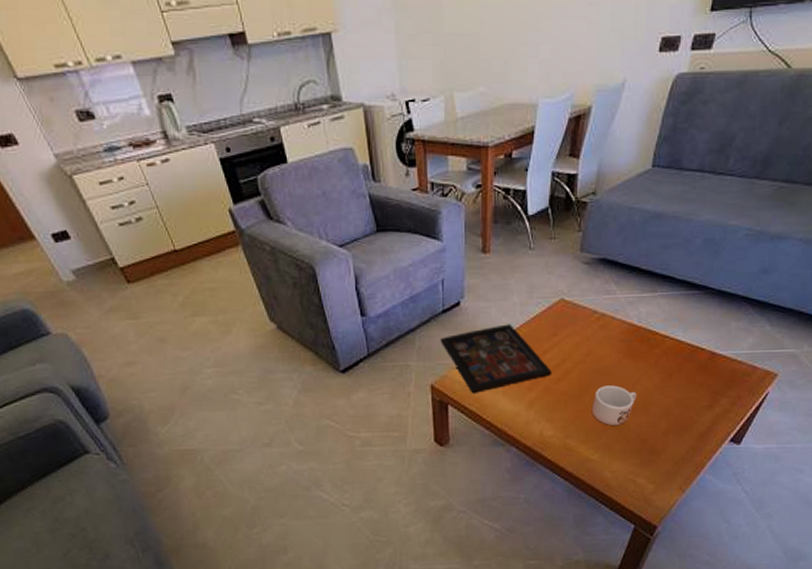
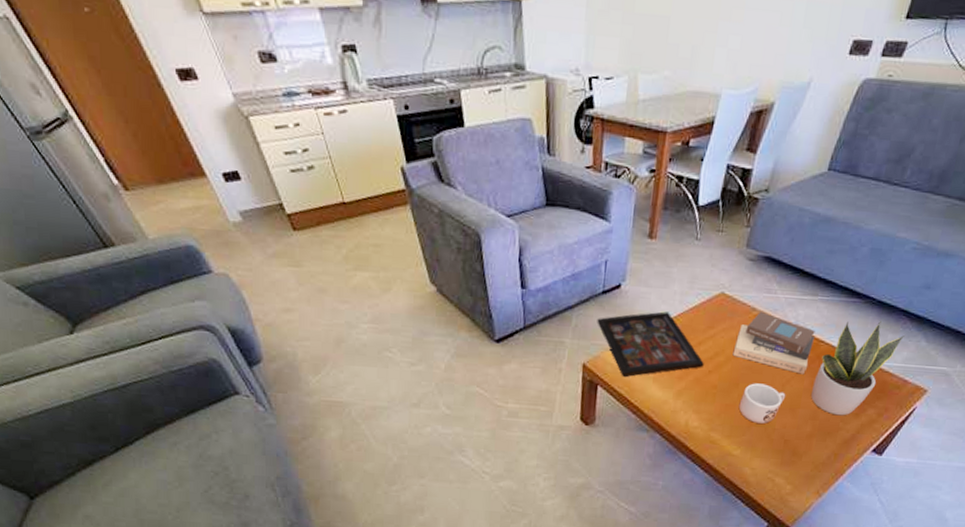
books: none [579,314,659,372] -> present [732,312,816,375]
potted plant: none [662,309,749,409] -> present [811,320,906,416]

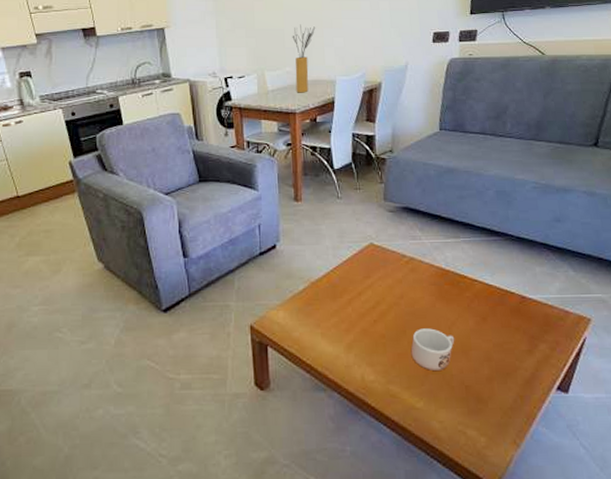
decorative tray: present [597,311,704,377] -> none [258,266,368,334]
vase: none [671,11,710,107] -> present [292,24,316,93]
books: present [732,312,816,375] -> none [393,258,469,315]
potted plant: present [811,320,906,416] -> none [478,255,553,354]

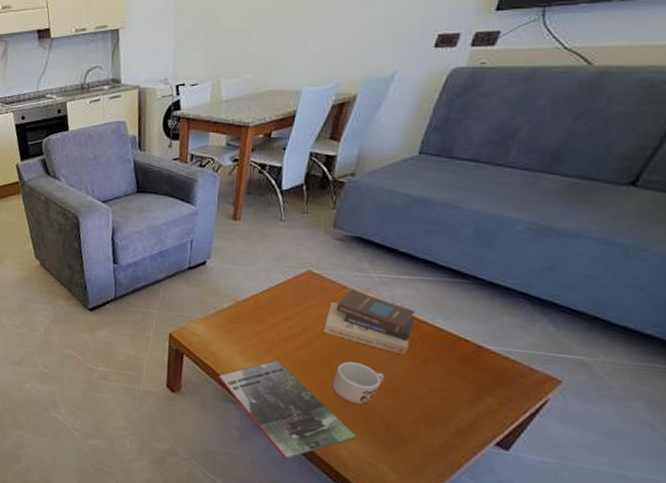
vase: present [292,24,316,93] -> none [253,24,289,105]
magazine: none [305,338,443,443] -> present [218,360,356,459]
books: none [393,258,469,315] -> present [322,290,416,356]

